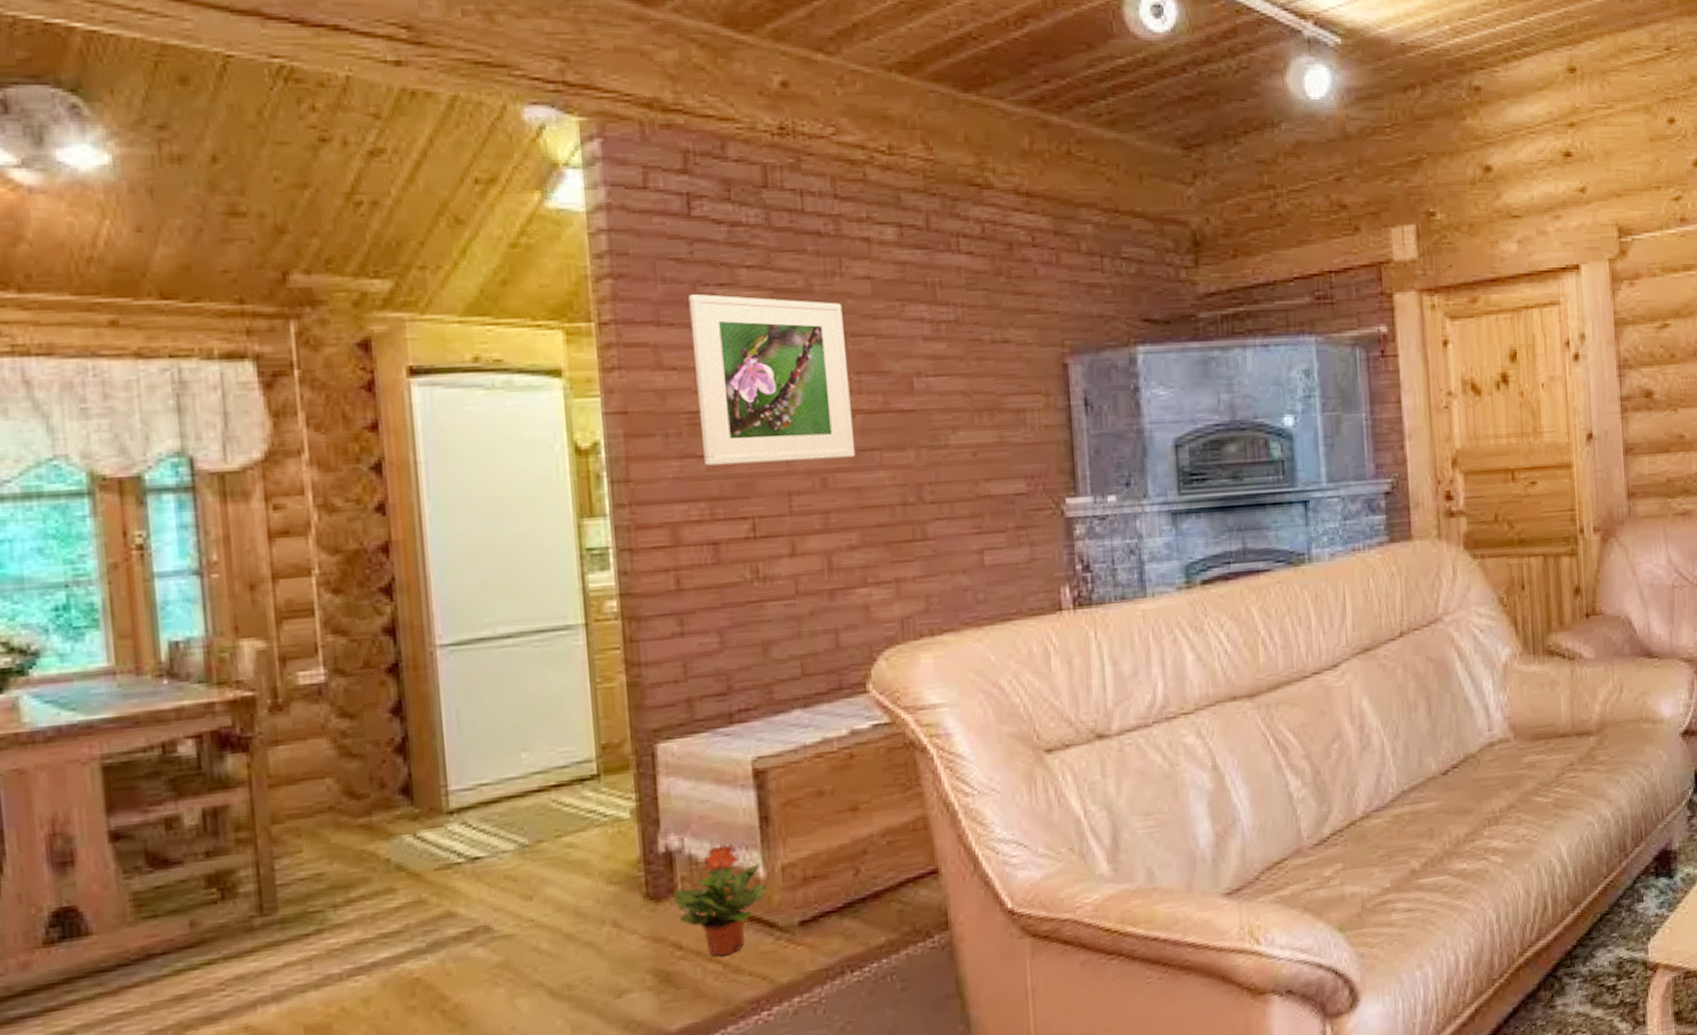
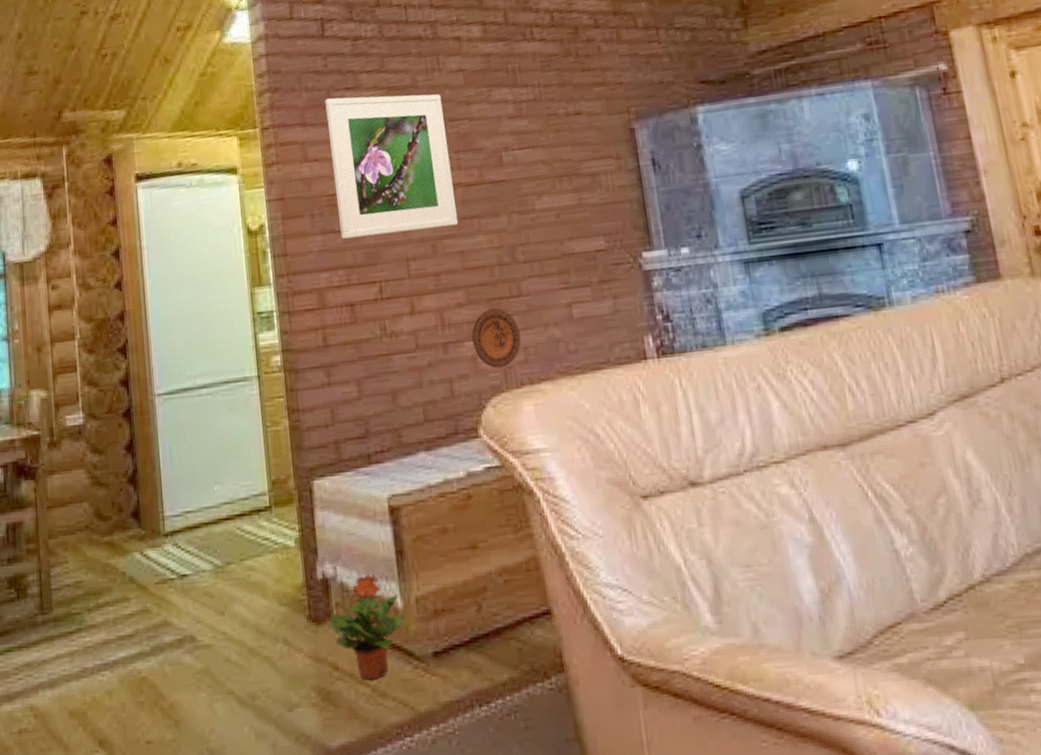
decorative plate: none [865,552,923,619] -> present [472,308,521,369]

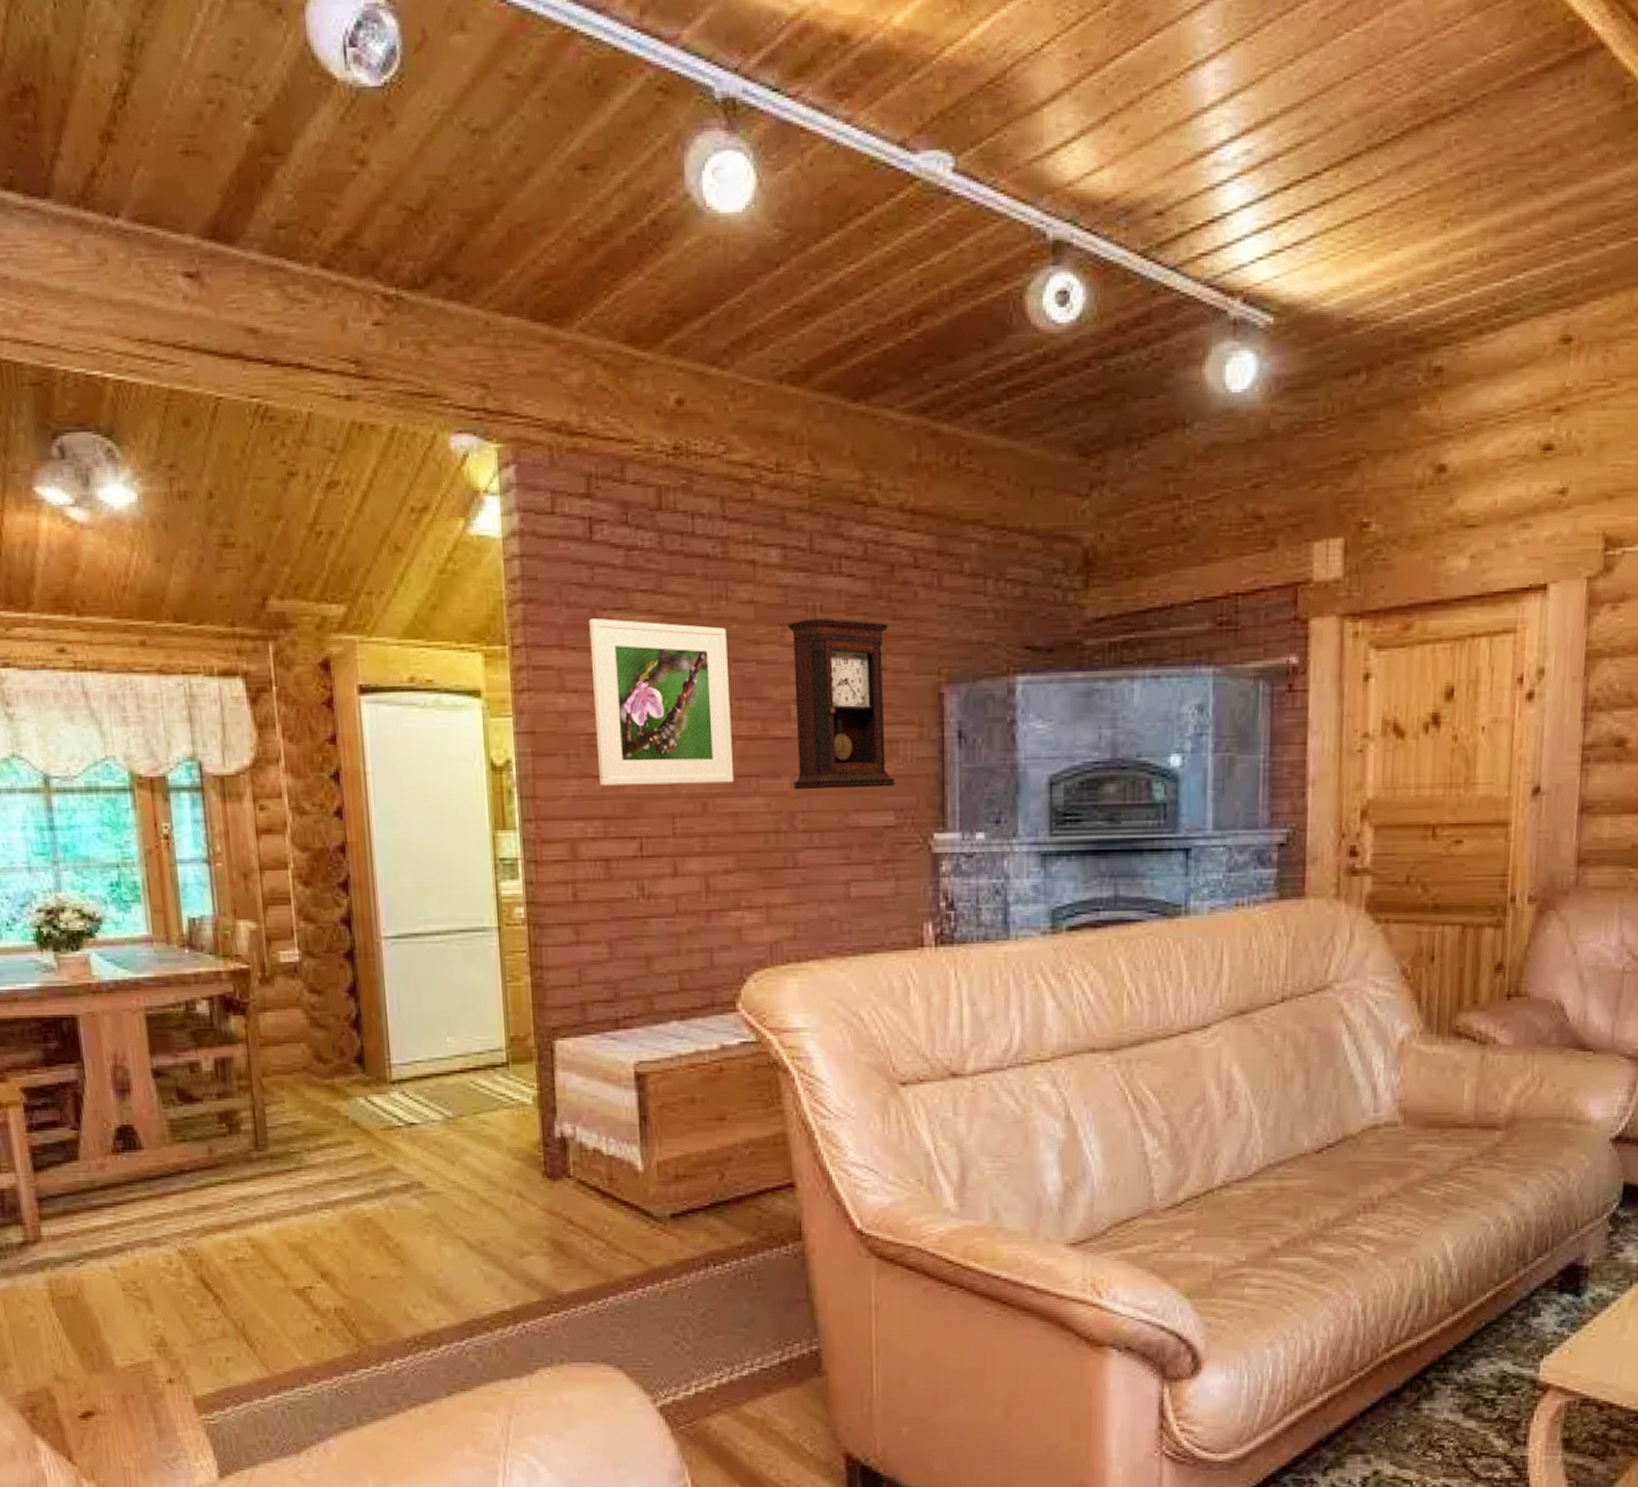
potted plant: present [329,574,405,680] -> none [565,1136,645,1235]
decorative plate: present [472,308,521,369] -> none [738,878,792,943]
pendulum clock: none [492,75,602,226] -> present [787,617,896,790]

